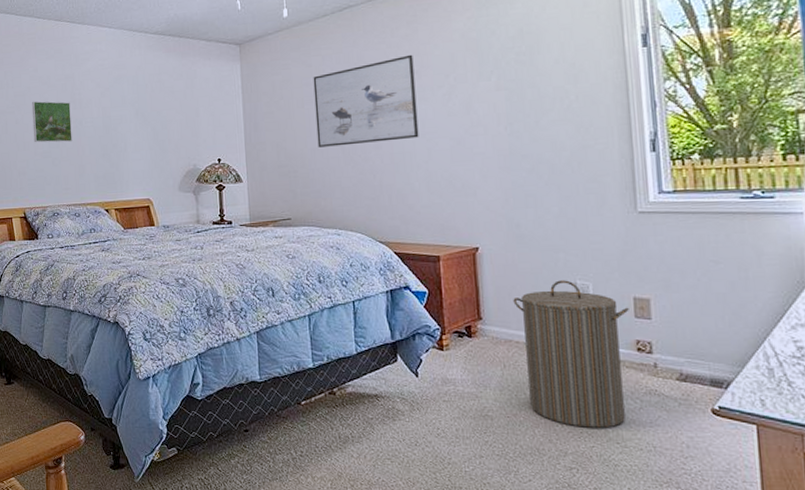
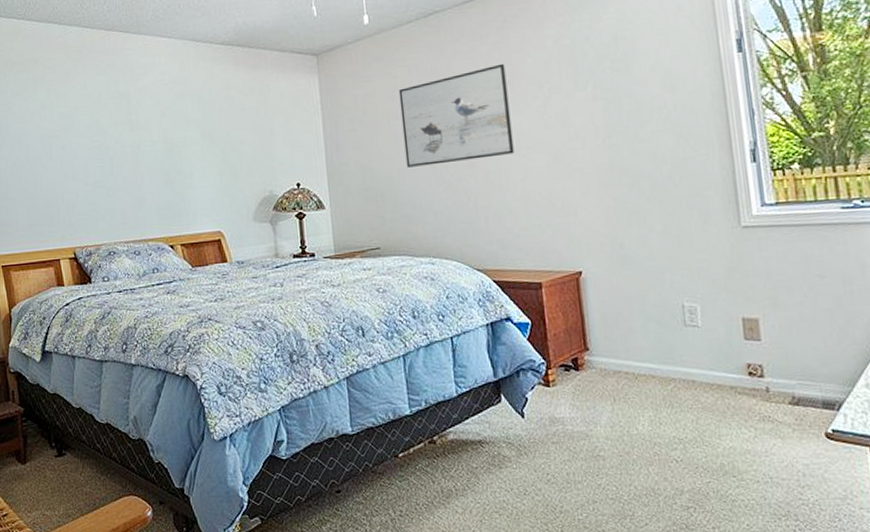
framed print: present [31,101,72,143] -> none [80,122,129,171]
laundry hamper: present [513,280,629,428] -> none [620,303,740,462]

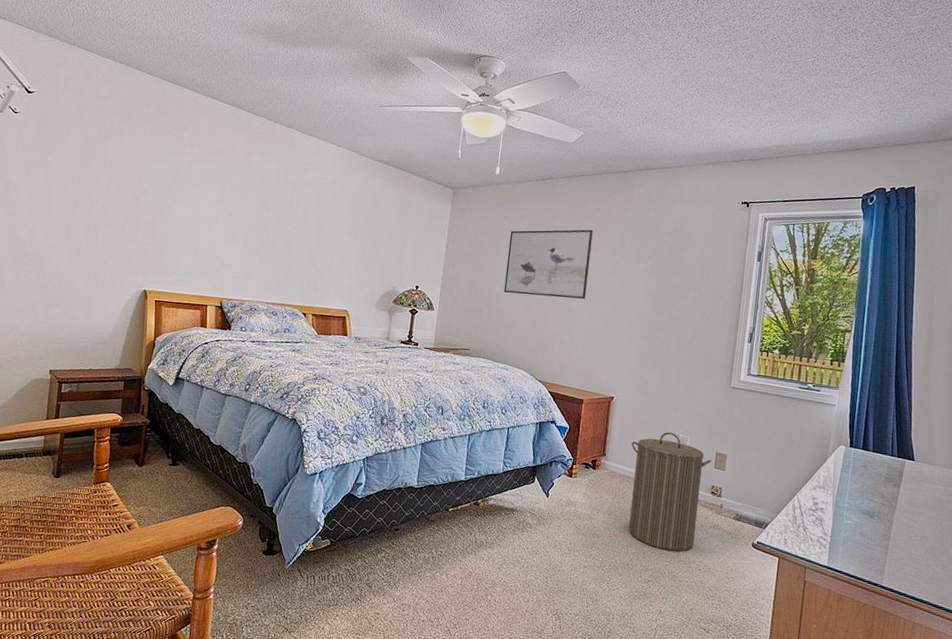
laundry hamper: none [620,303,740,462] -> present [629,432,712,552]

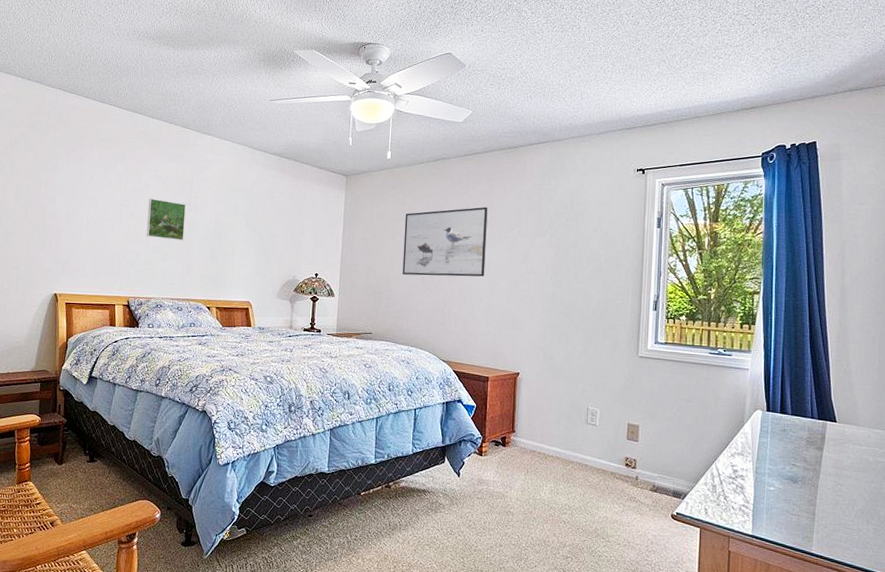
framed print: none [243,198,287,244] -> present [146,198,186,241]
laundry hamper: present [629,432,712,552] -> none [540,405,624,526]

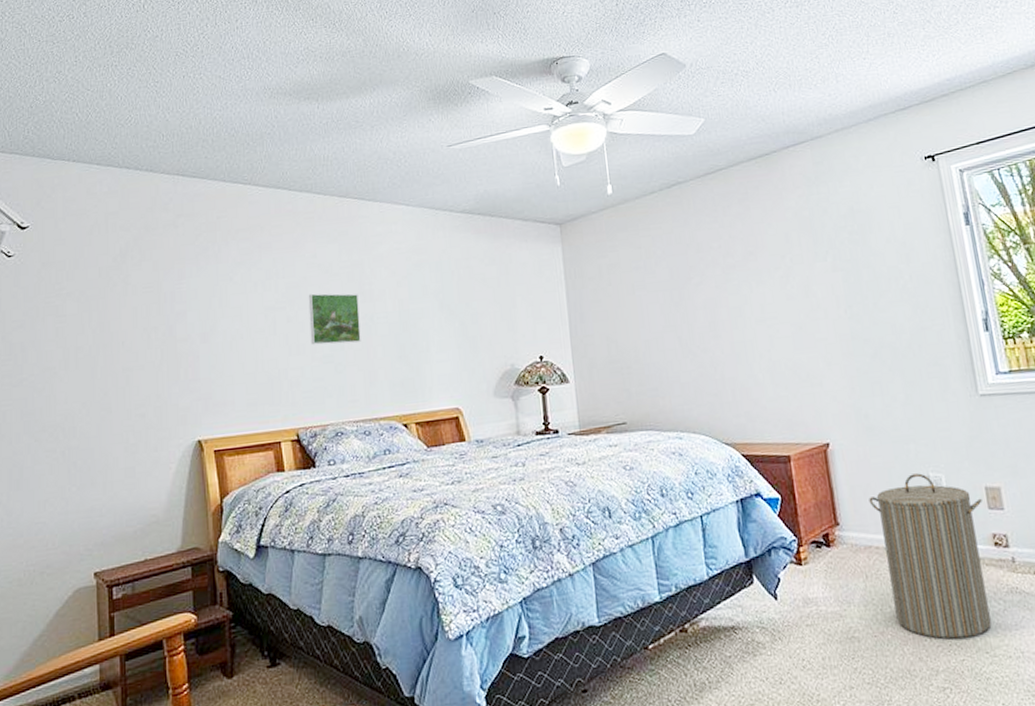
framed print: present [402,207,488,277] -> none [643,234,759,339]
laundry hamper: none [540,405,624,526] -> present [868,473,991,640]

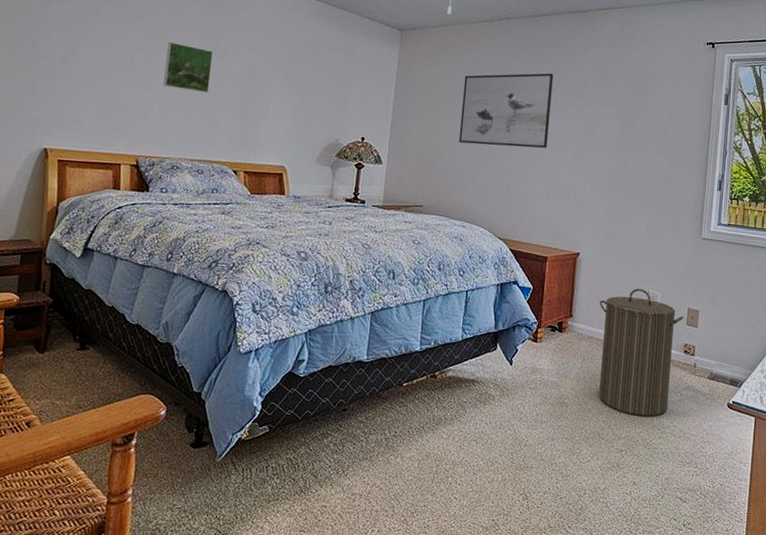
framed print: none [643,234,759,339] -> present [458,73,554,148]

